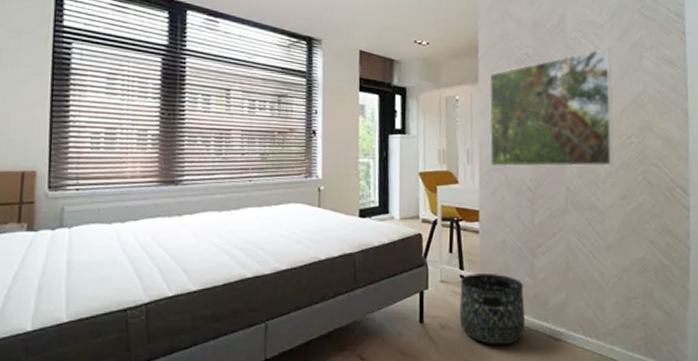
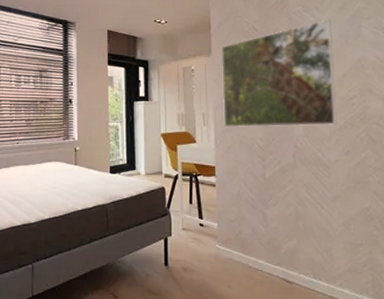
basket: present [459,274,526,345] -> none [200,222,260,287]

